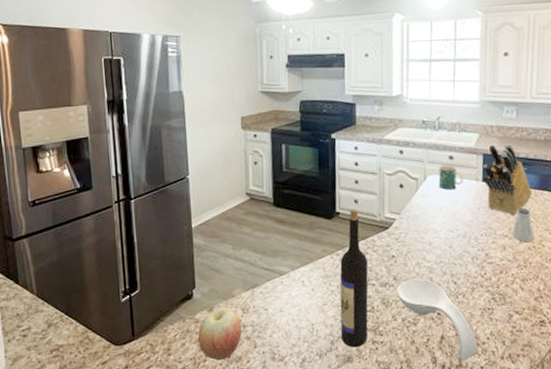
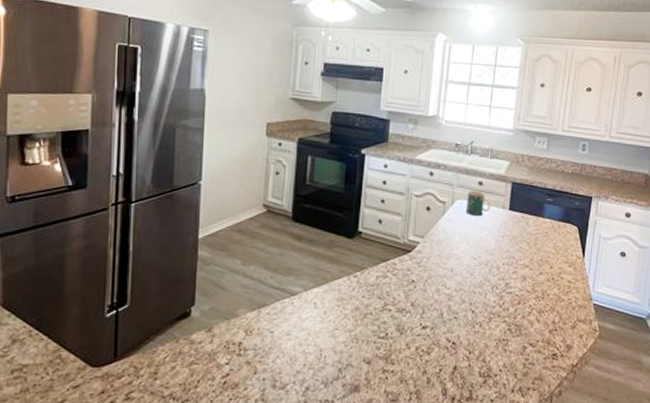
apple: present [198,307,243,361] -> none [191,327,243,387]
wine bottle: present [340,209,369,348] -> none [350,229,387,377]
spoon rest: present [397,278,478,360] -> none [413,305,490,393]
knife block: present [482,144,533,215] -> none [509,173,556,245]
saltshaker: present [511,208,534,242] -> none [532,239,554,274]

